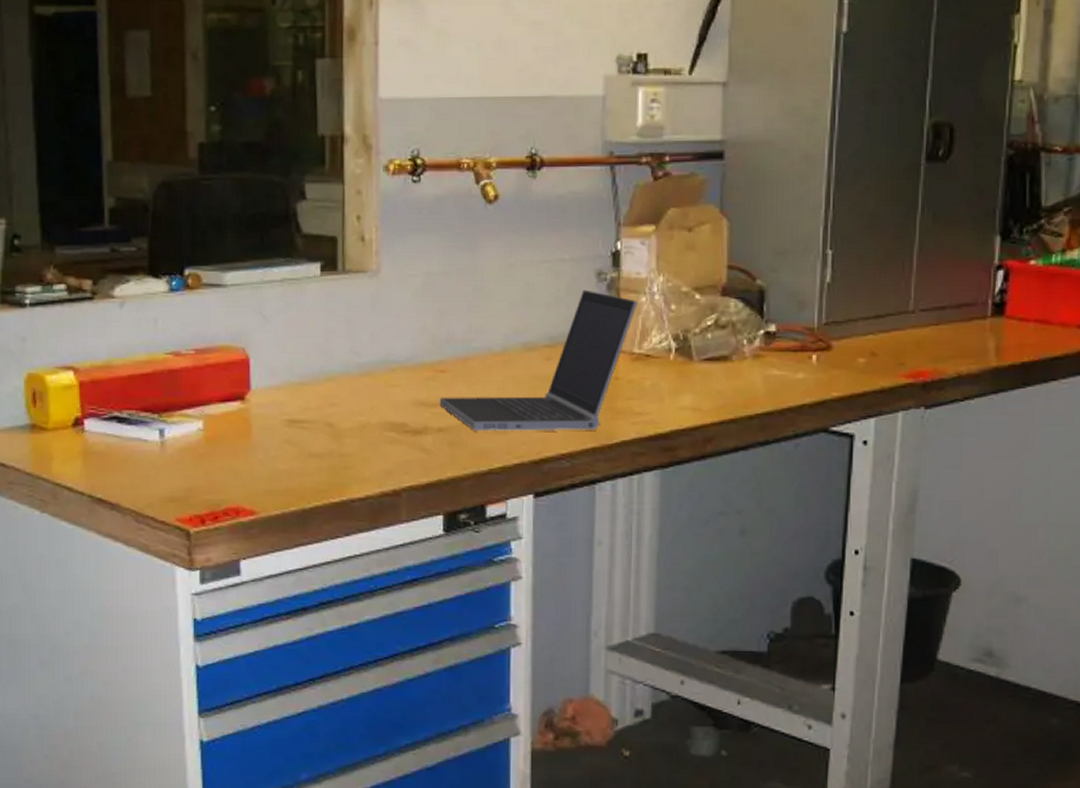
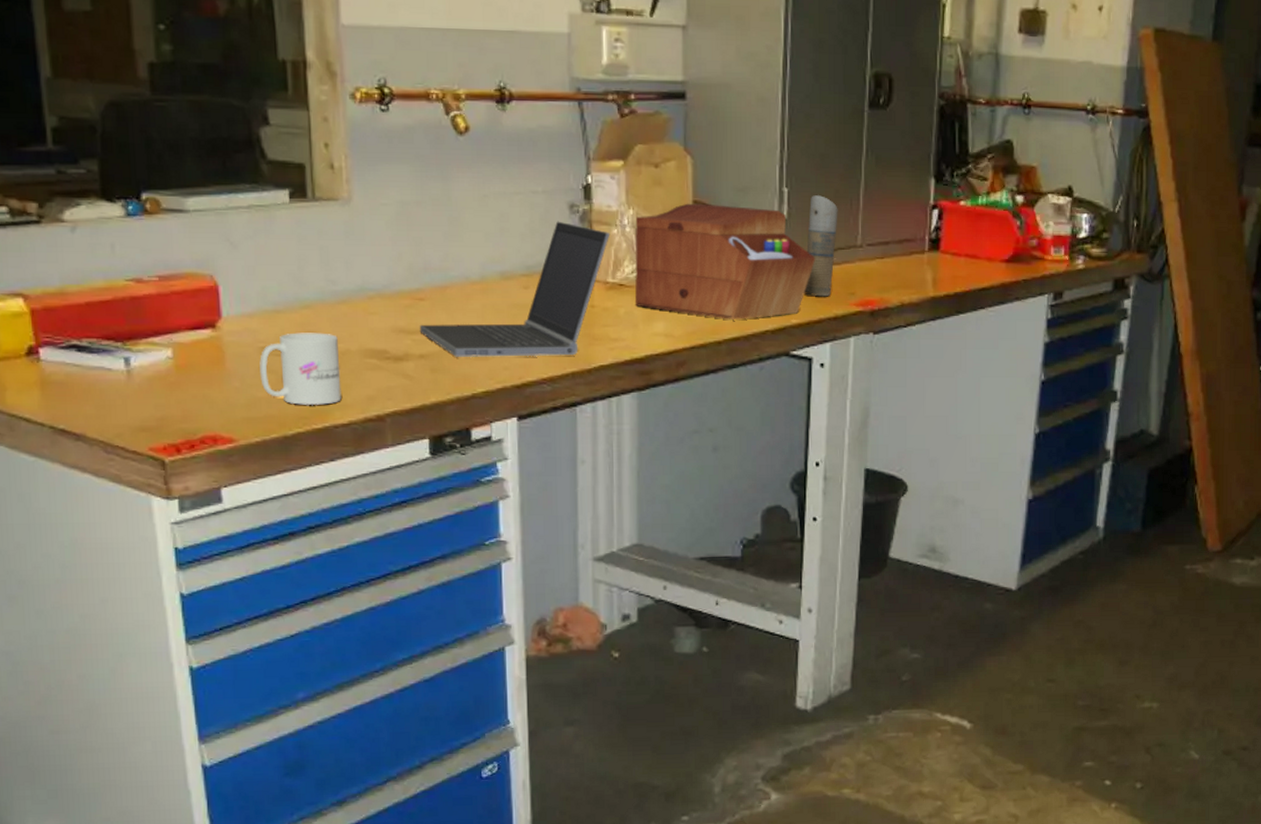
mug: none [283,405,360,478] -> present [259,332,342,405]
sewing box: none [661,268,862,392] -> present [634,203,816,320]
spray can: none [846,257,888,368] -> present [803,195,838,297]

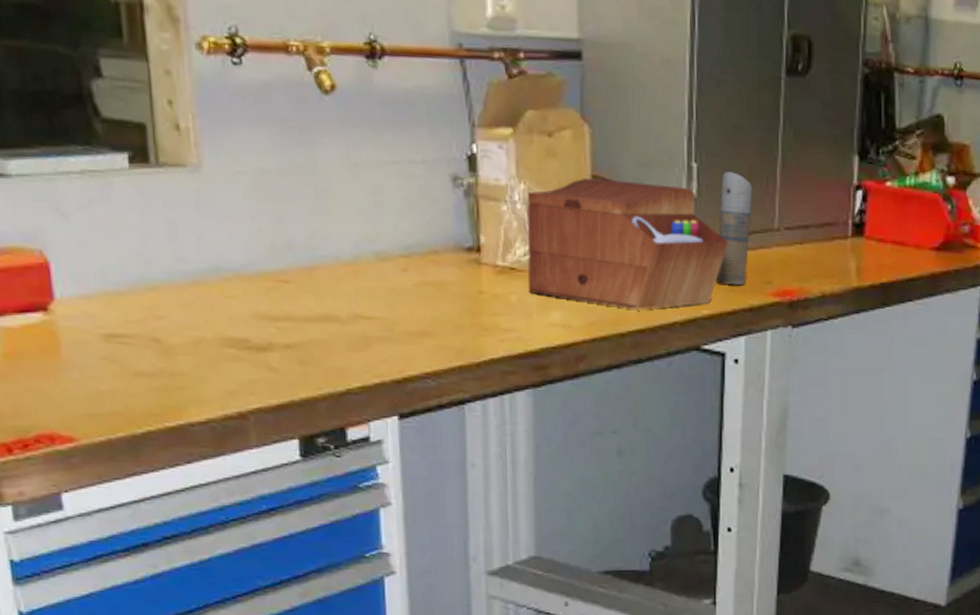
mug: present [259,332,342,405] -> none [100,317,197,400]
laptop computer: present [419,221,611,357] -> none [284,195,500,348]

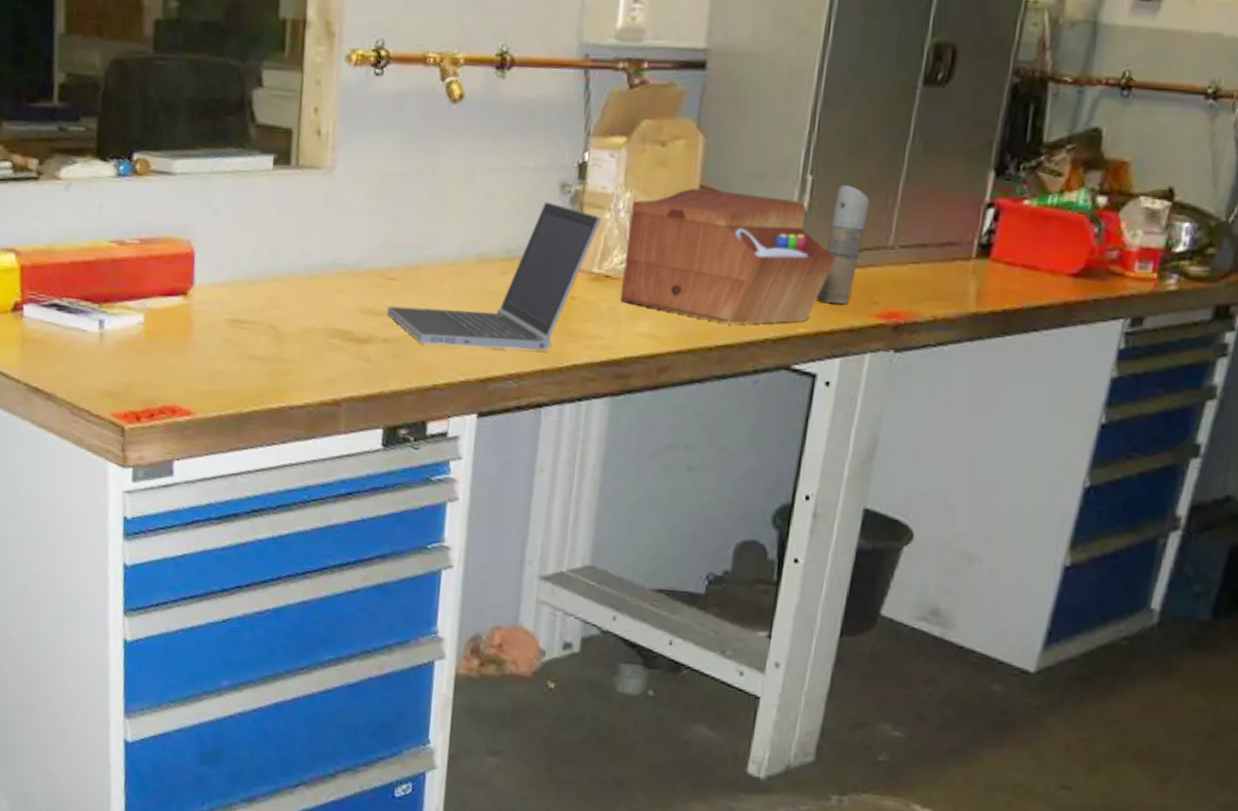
laptop computer: none [284,195,500,348] -> present [386,201,602,351]

